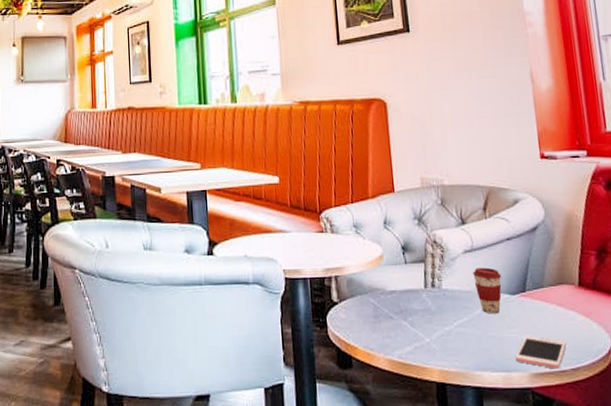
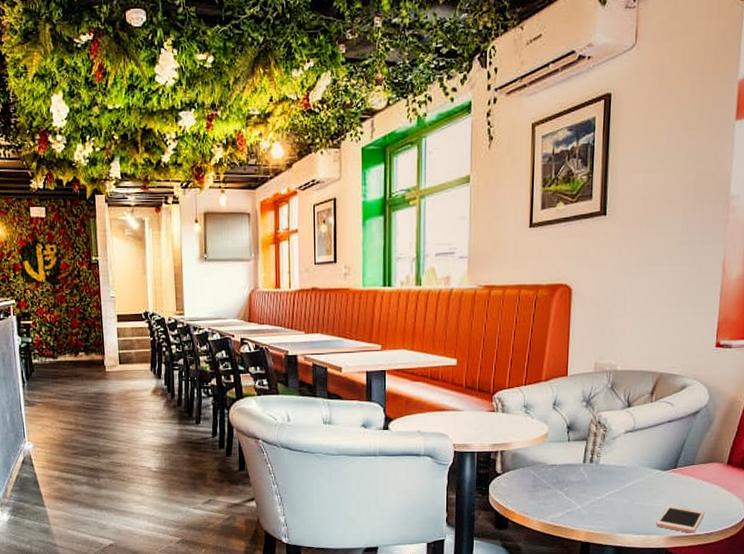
coffee cup: present [473,267,502,314] -> none [630,446,657,486]

